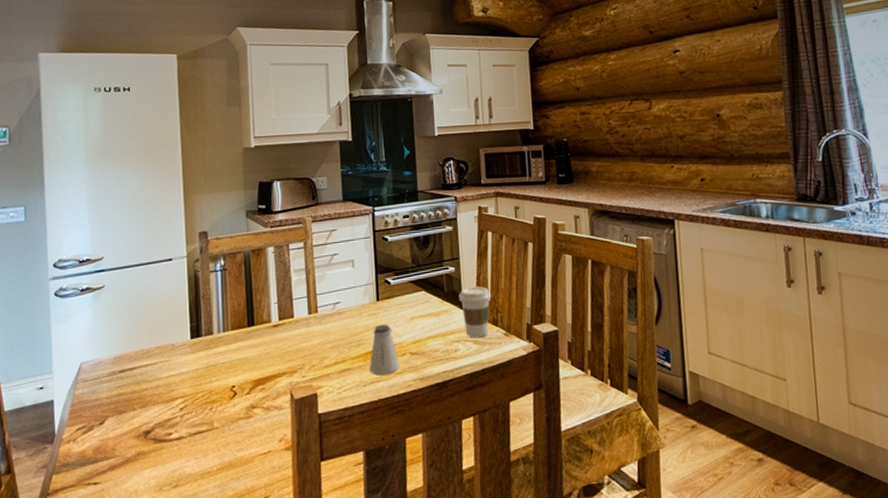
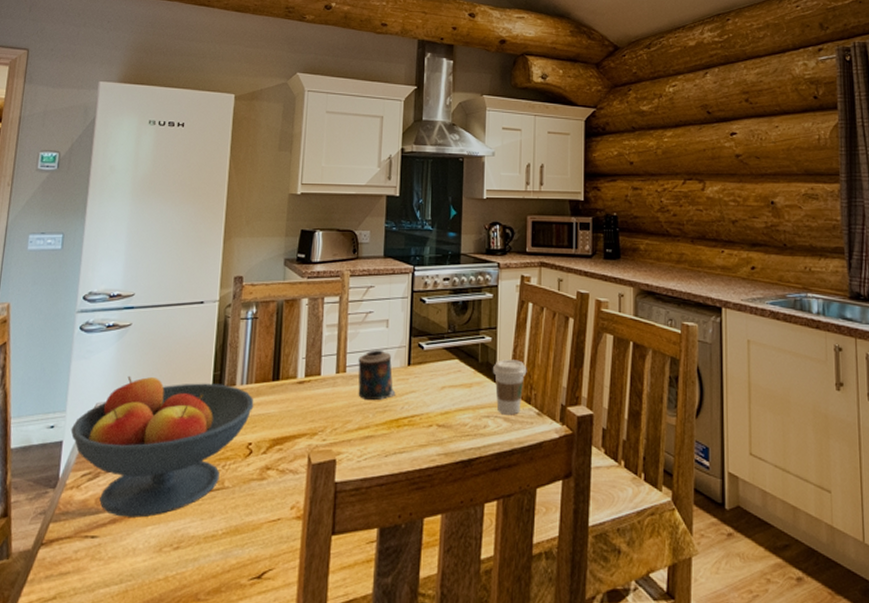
fruit bowl: none [60,334,233,463] -> present [70,375,254,518]
candle: none [328,289,368,337] -> present [358,350,396,401]
saltshaker: present [369,324,400,376] -> none [393,391,426,447]

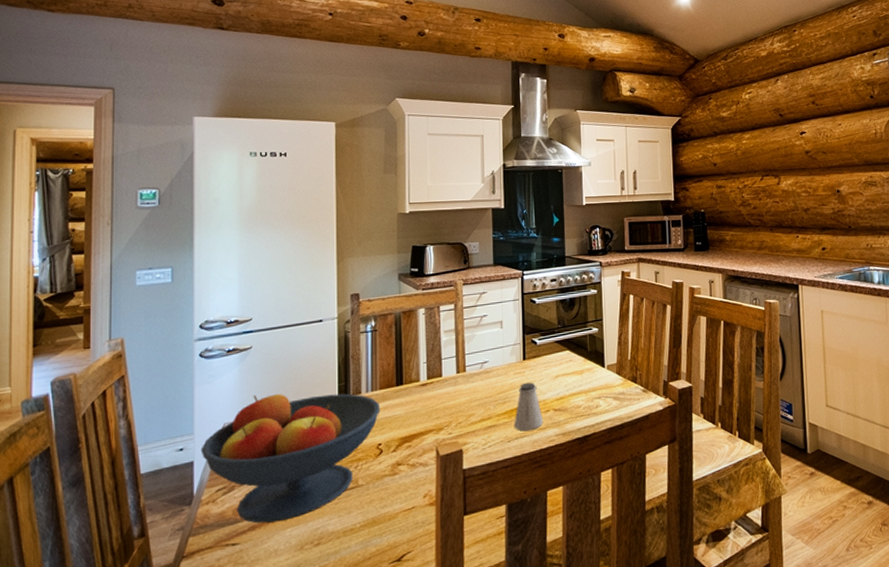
candle: present [358,350,396,401] -> none [476,349,514,395]
saltshaker: none [393,391,426,447] -> present [514,382,544,431]
coffee cup: present [493,359,527,415] -> none [601,346,632,395]

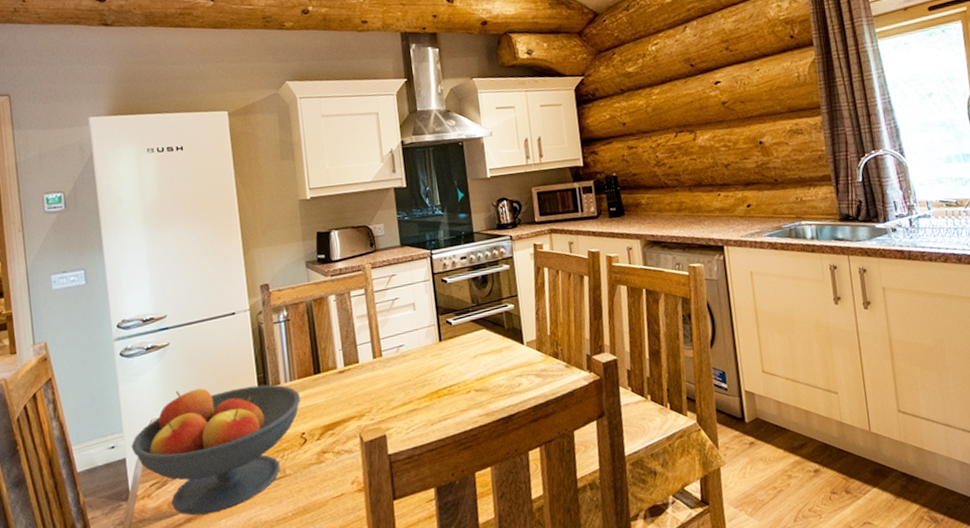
saltshaker: present [514,382,544,431] -> none [435,363,466,414]

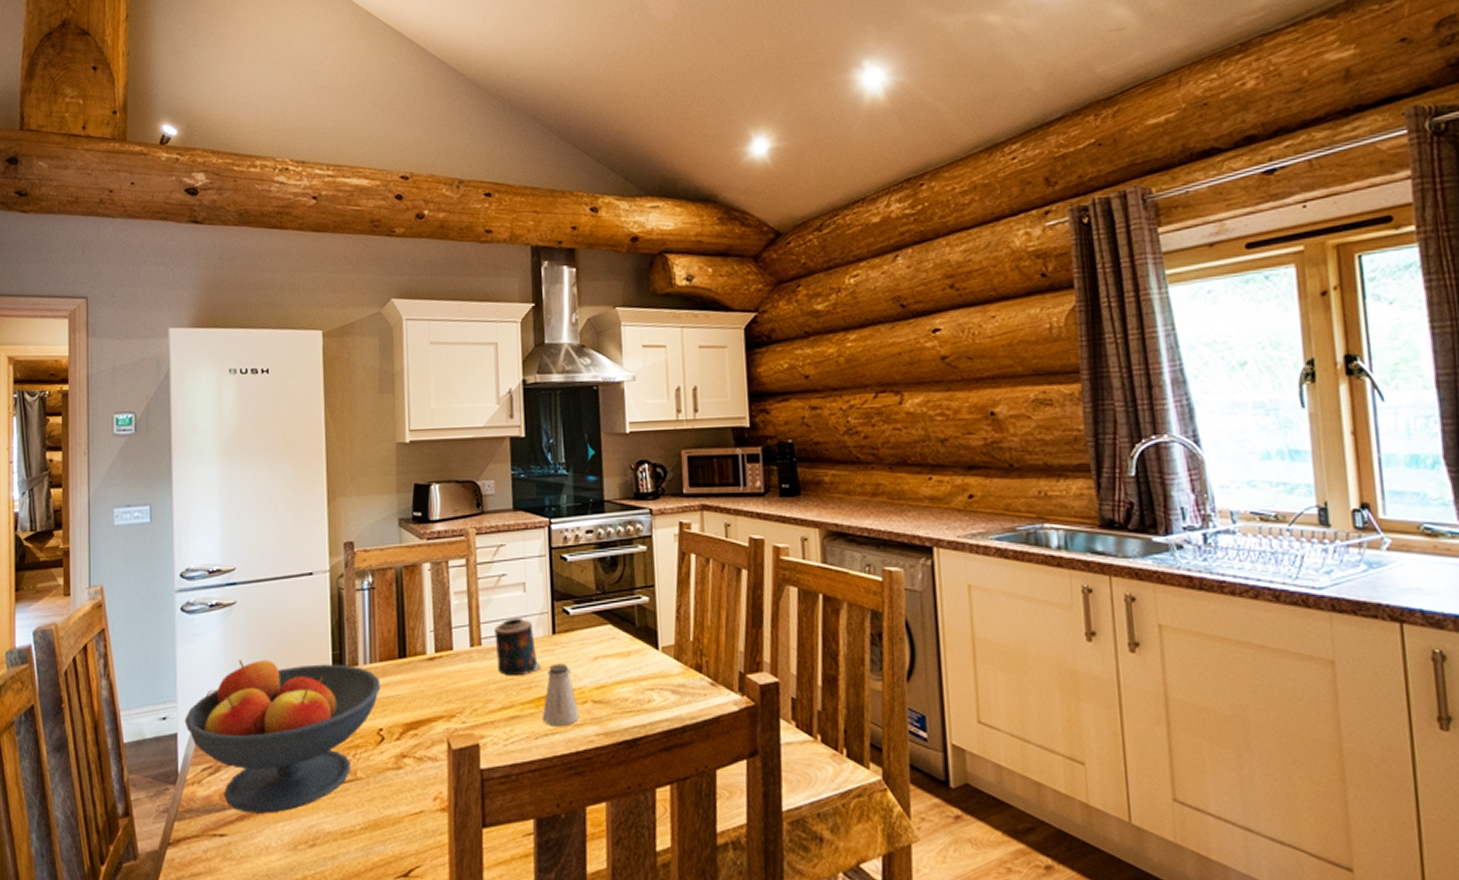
candle: none [392,331,432,378] -> present [494,618,541,676]
saltshaker: none [435,363,466,414] -> present [542,663,580,727]

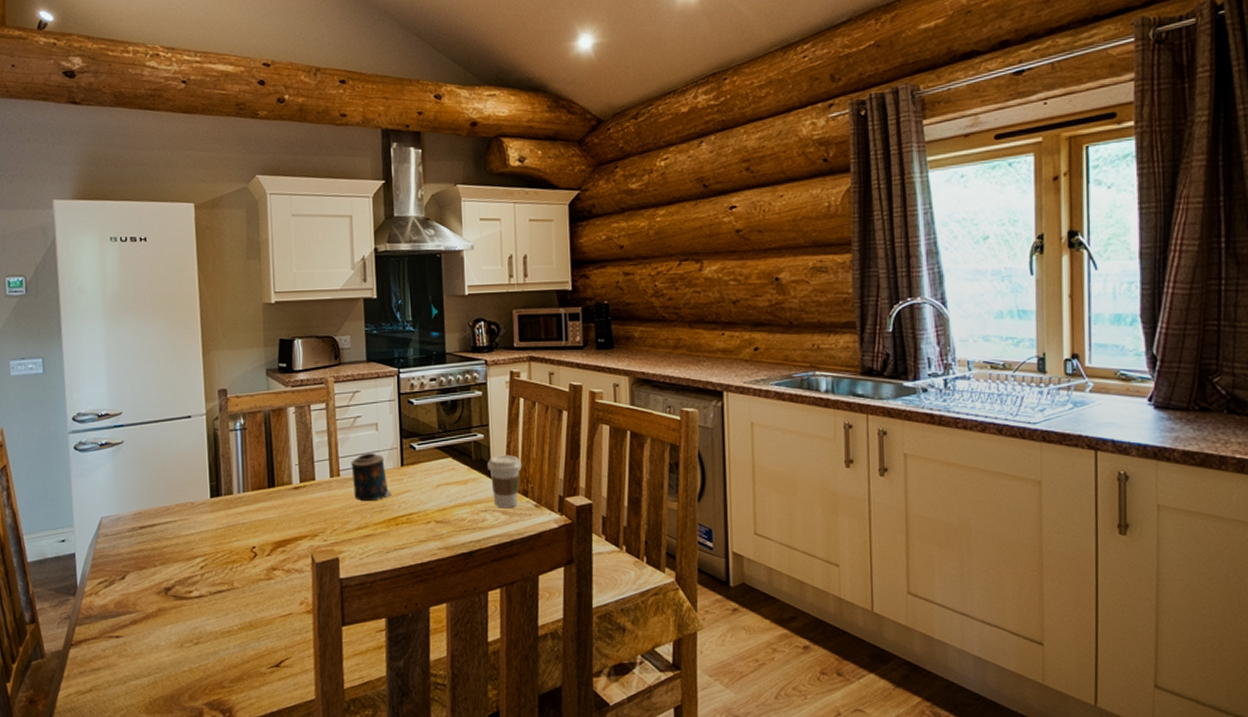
fruit bowl: present [184,659,381,813] -> none [81,490,253,618]
saltshaker: present [542,663,580,727] -> none [392,490,425,543]
coffee cup: none [654,622,695,687] -> present [487,455,522,508]

